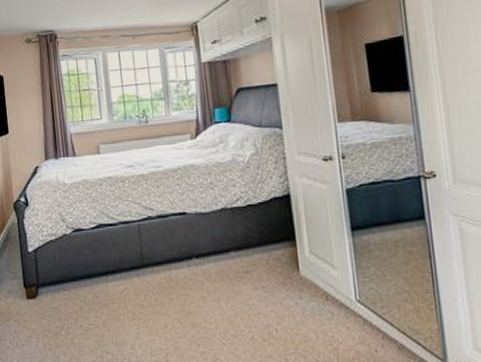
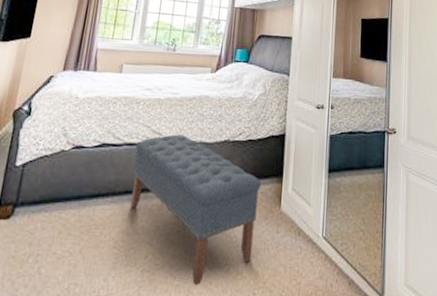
bench: none [130,207,276,353] -> present [130,134,262,287]

